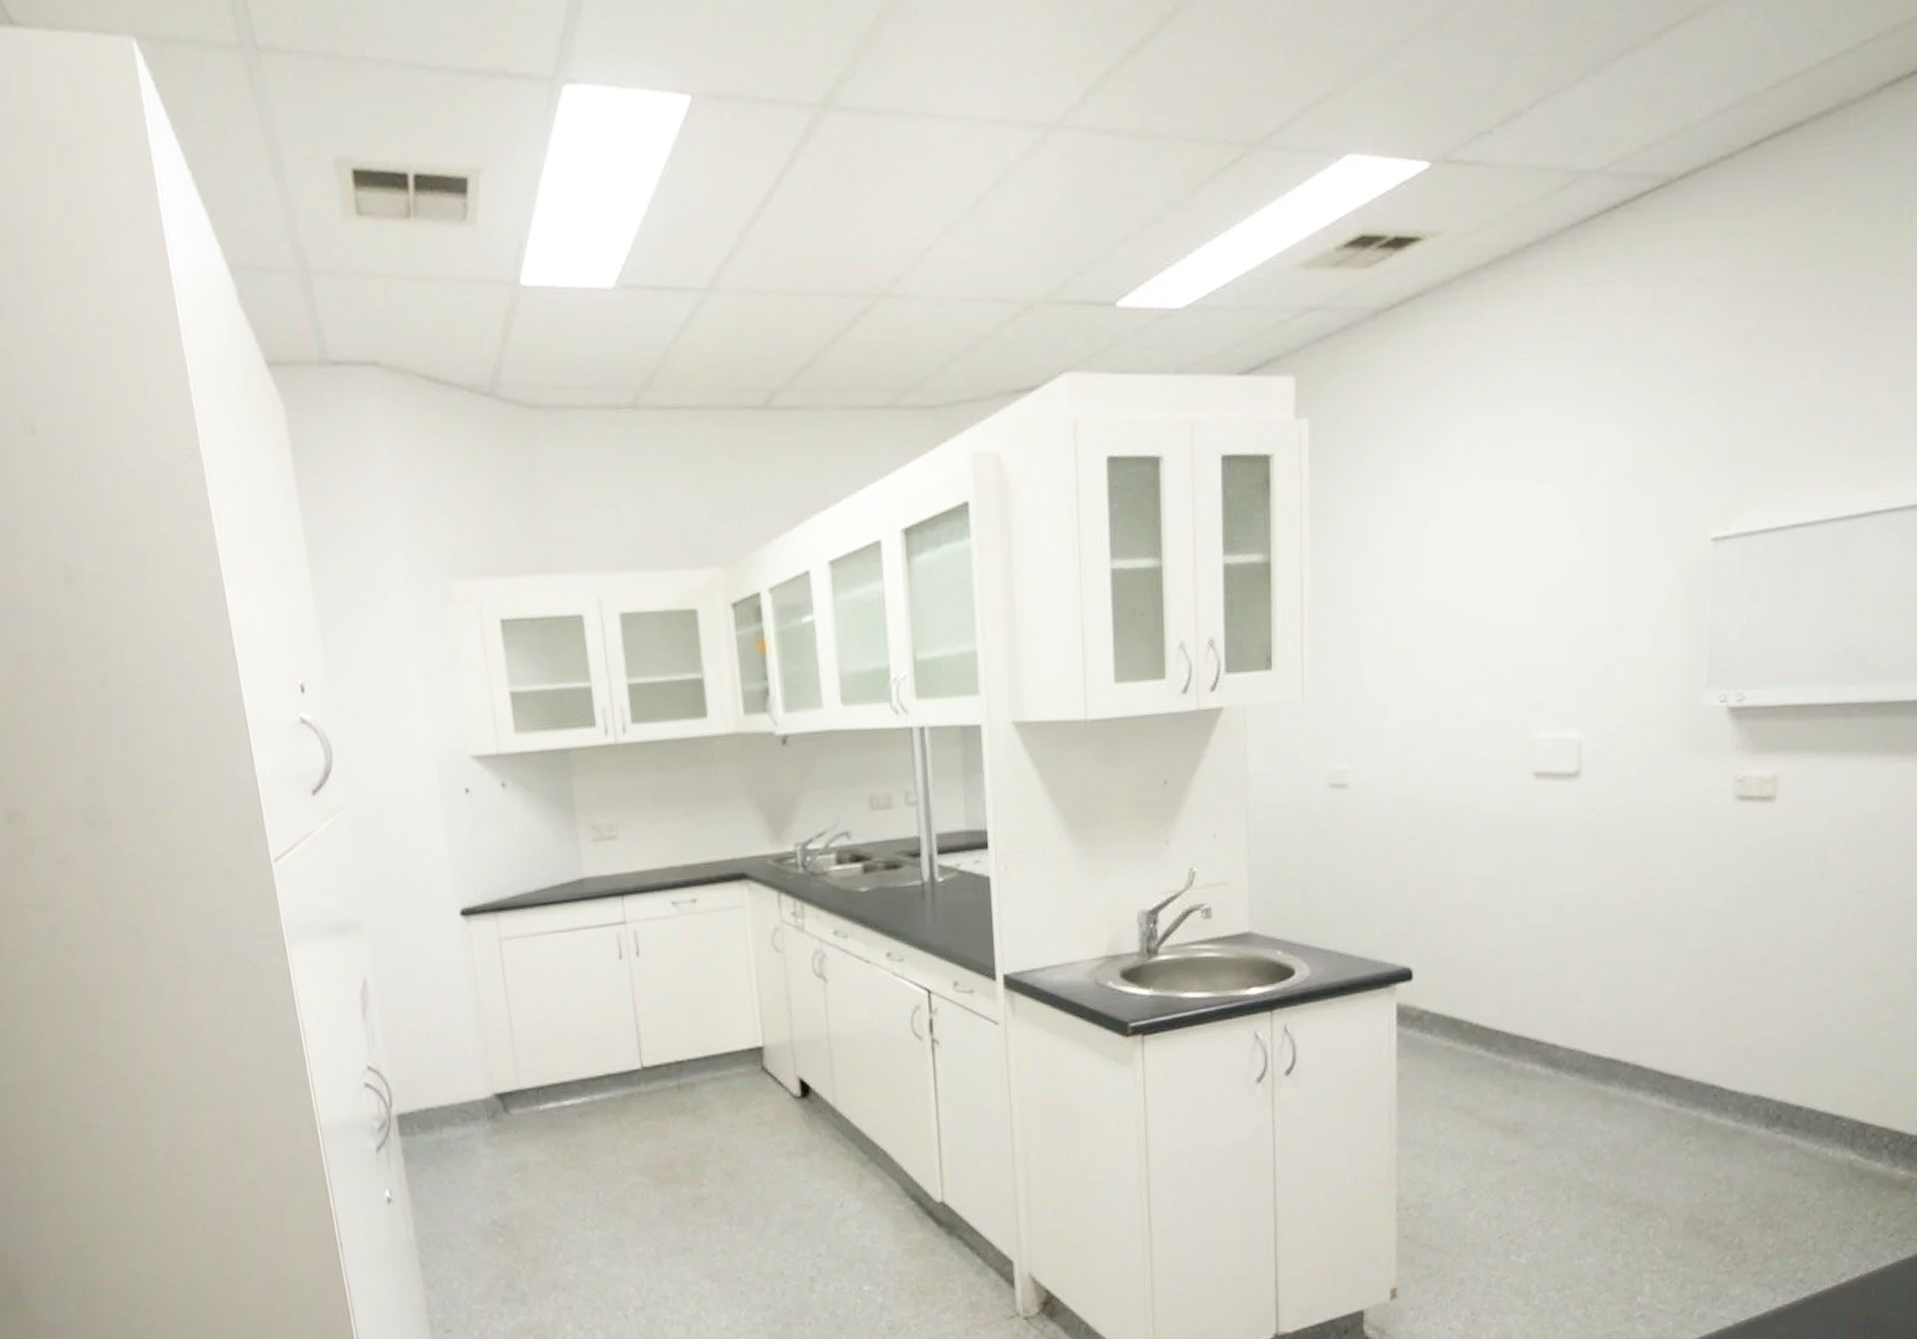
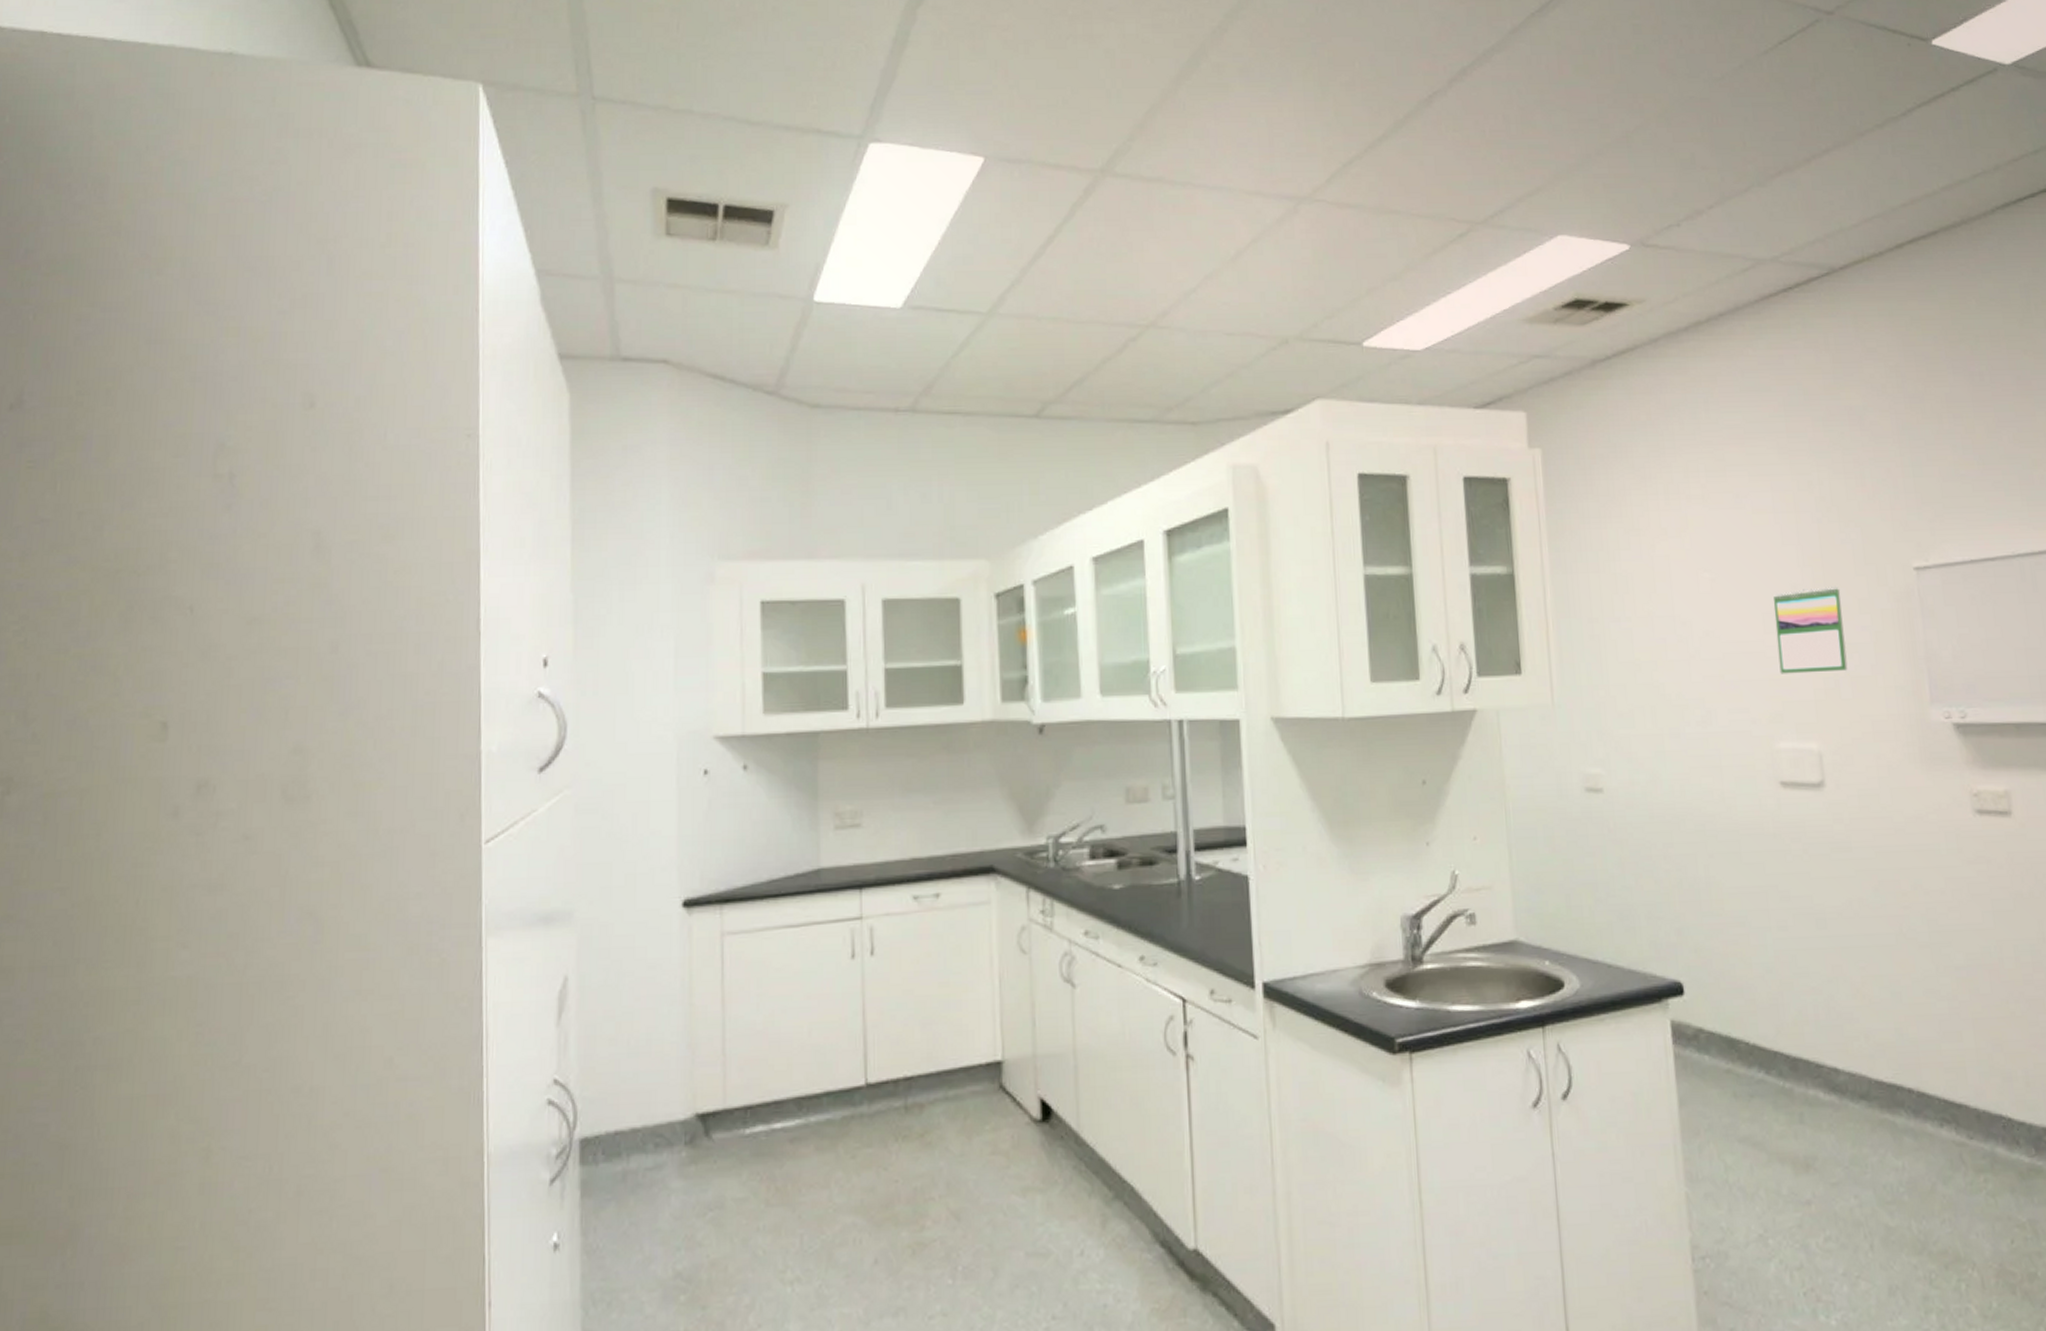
calendar: none [1548,563,1626,661] -> present [1773,587,1848,674]

